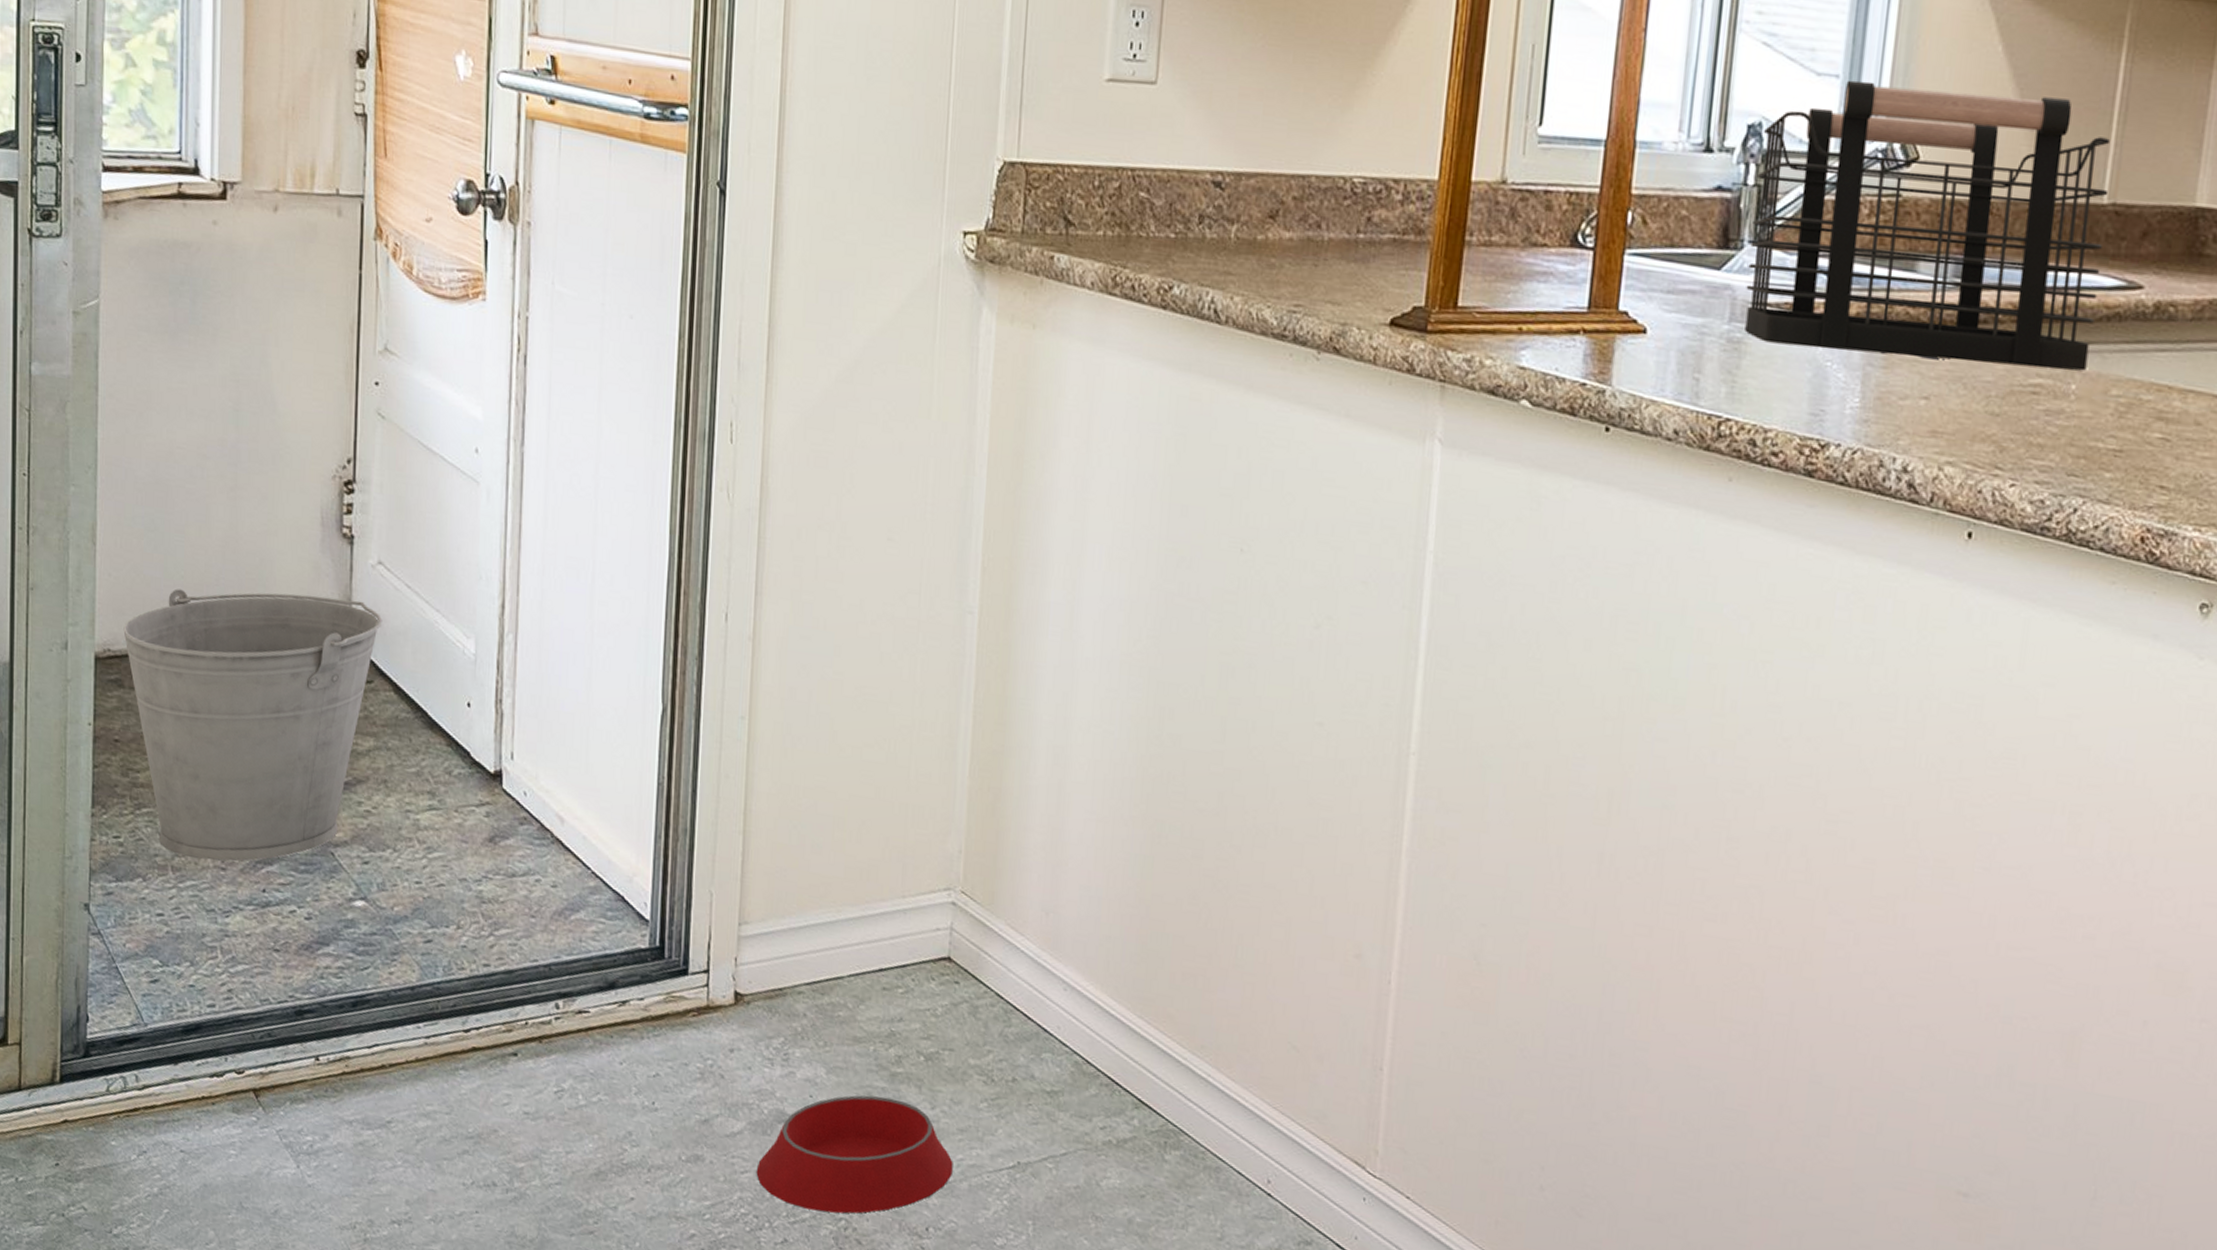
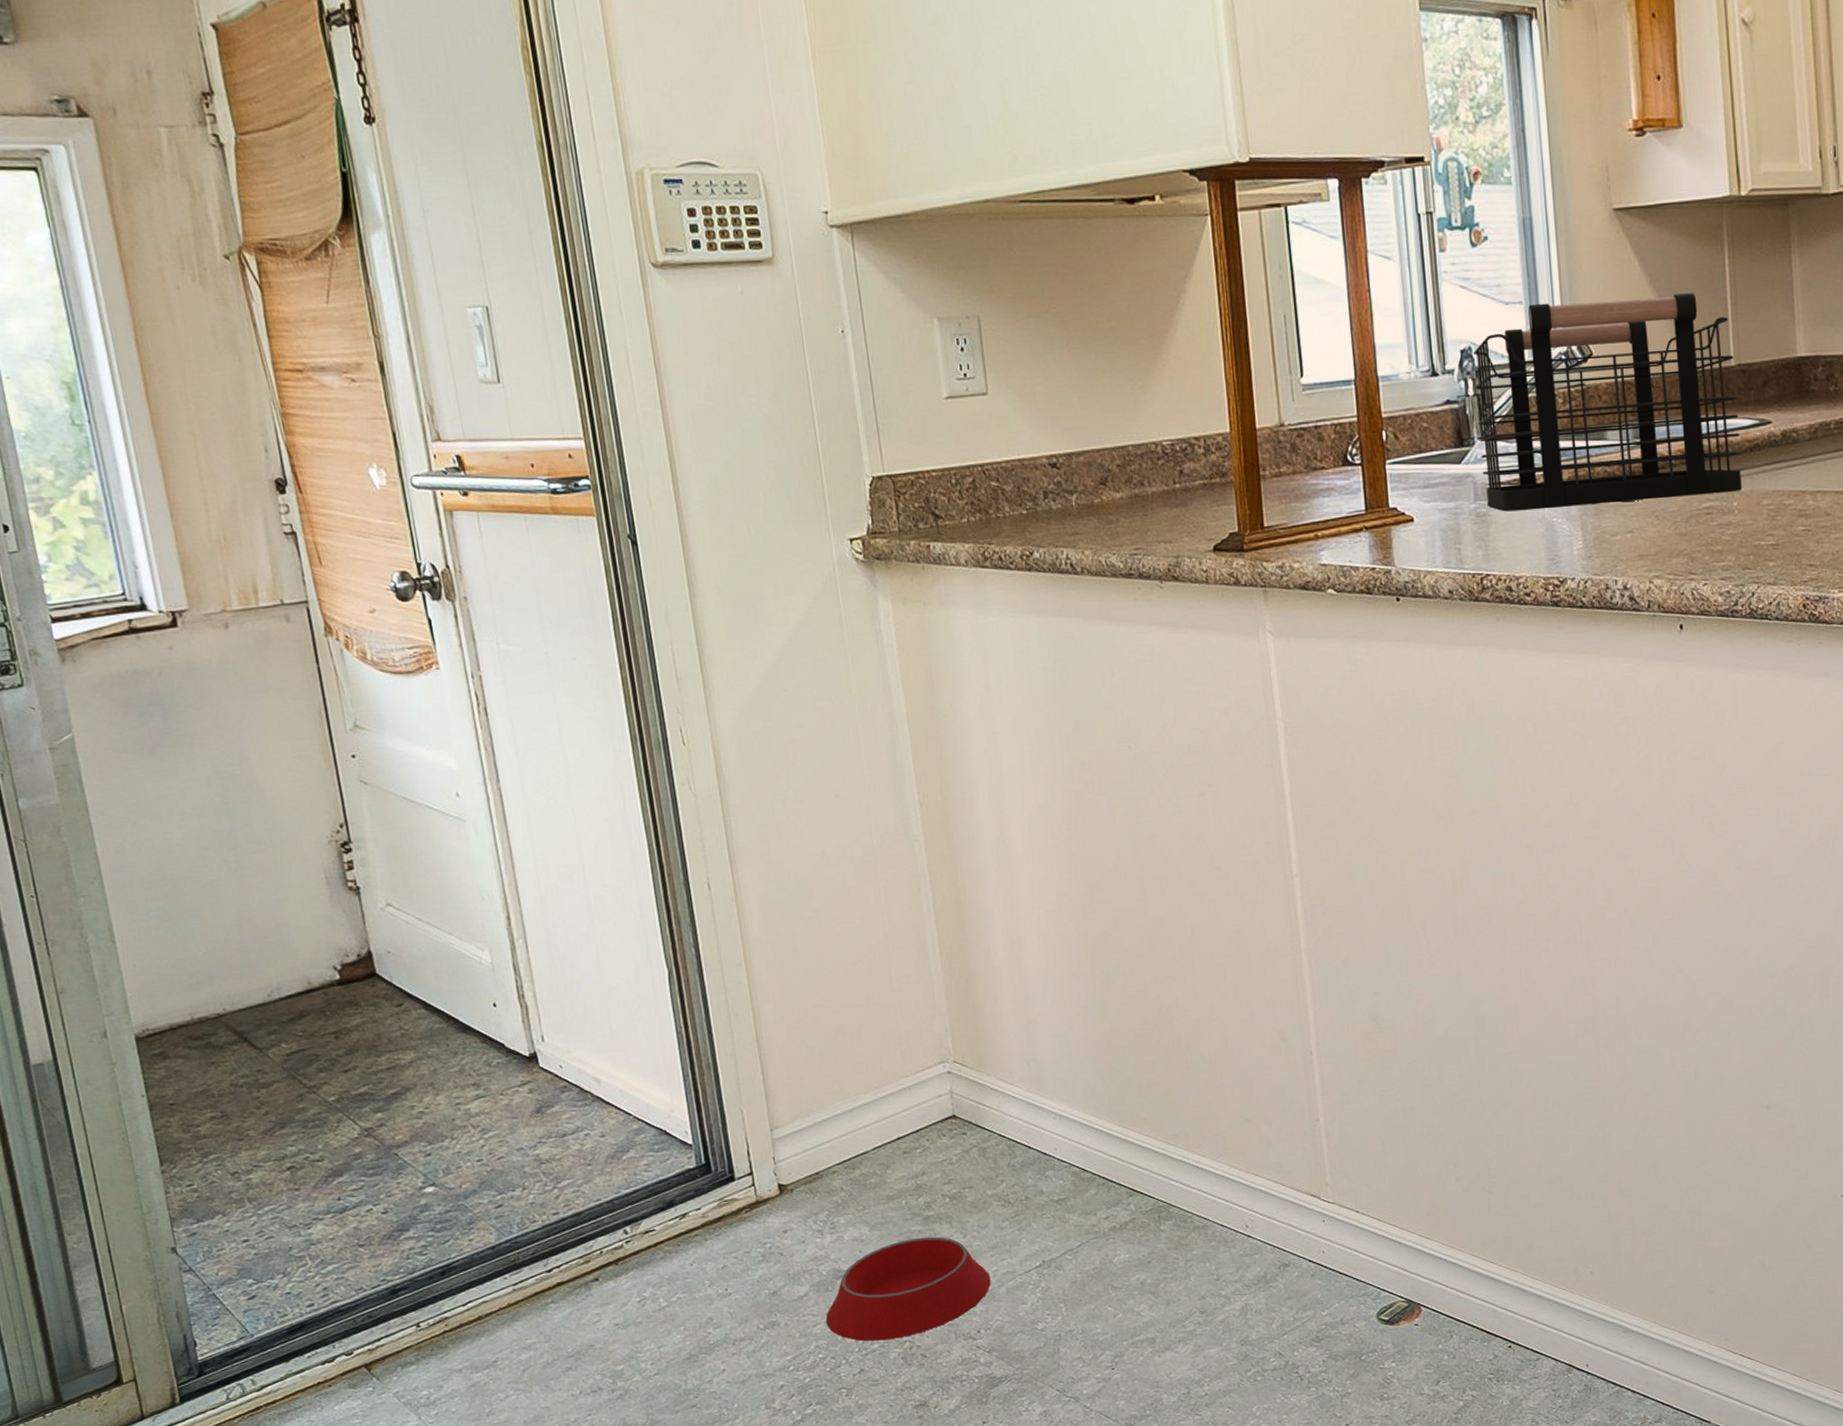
bucket: present [123,588,383,861] -> none [157,940,402,1187]

